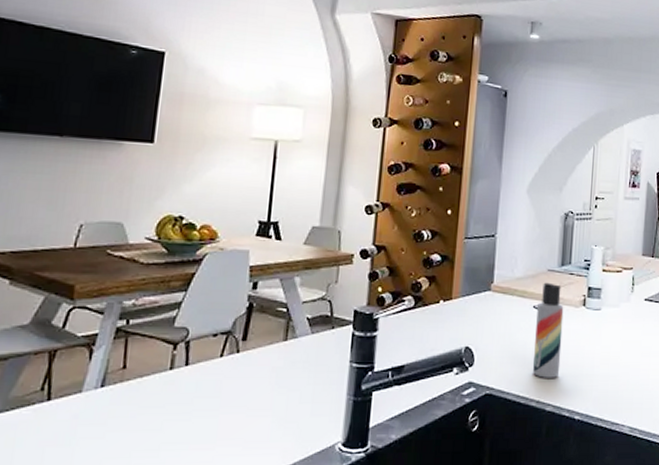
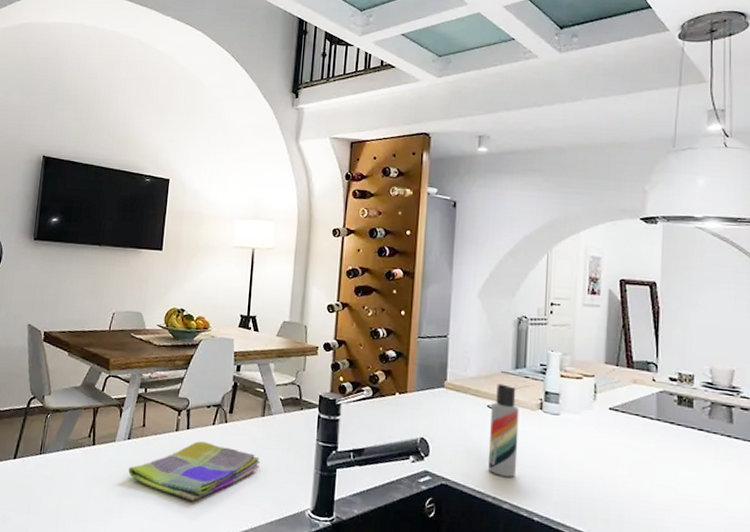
dish towel: none [101,379,282,454] -> present [128,441,261,502]

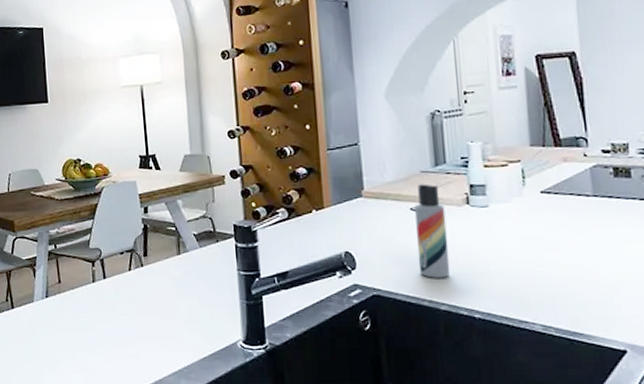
dish towel: present [128,441,261,502] -> none [51,289,184,349]

